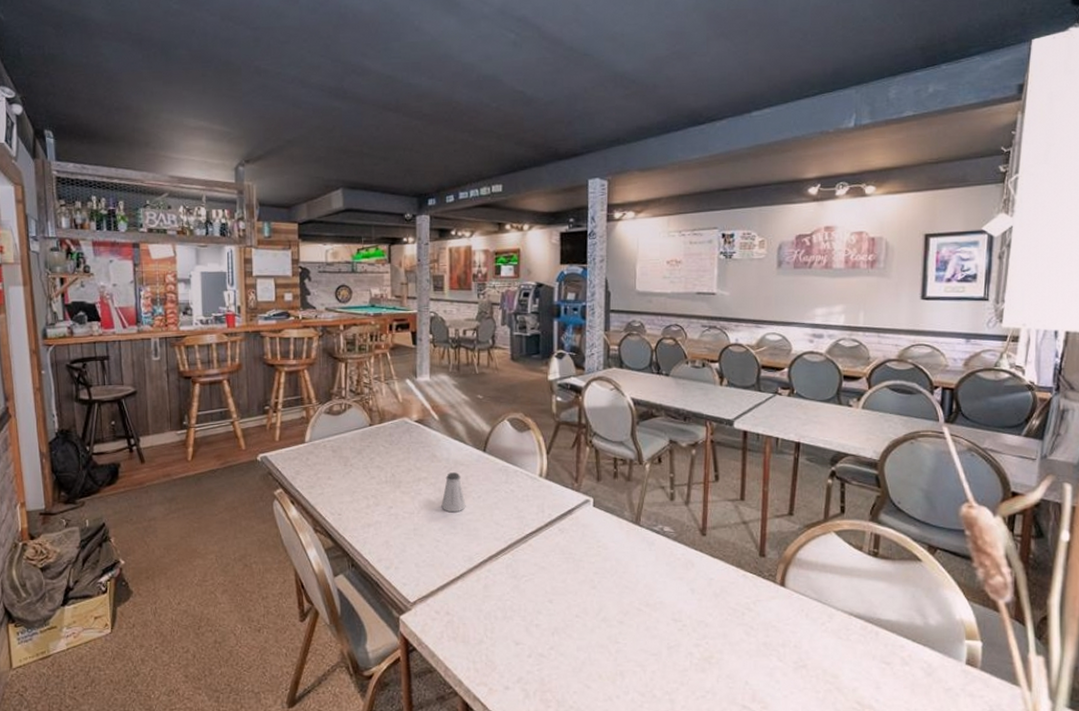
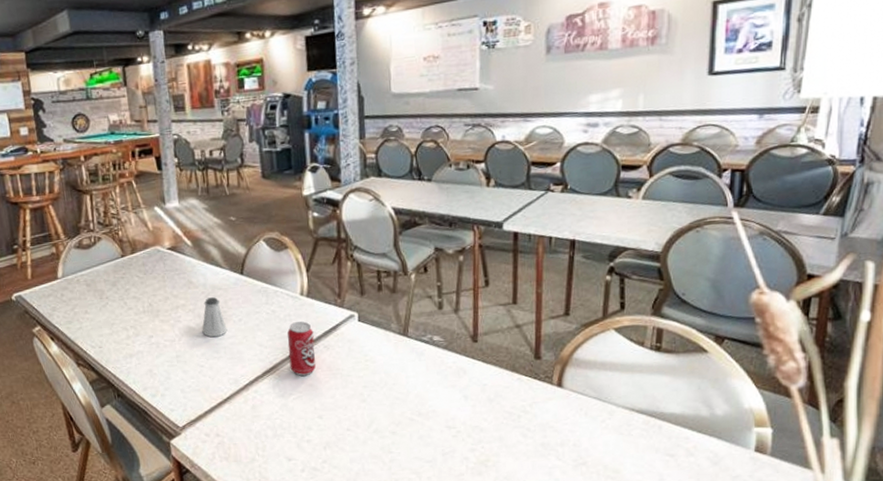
beverage can: none [523,503,550,559] -> present [287,321,316,377]

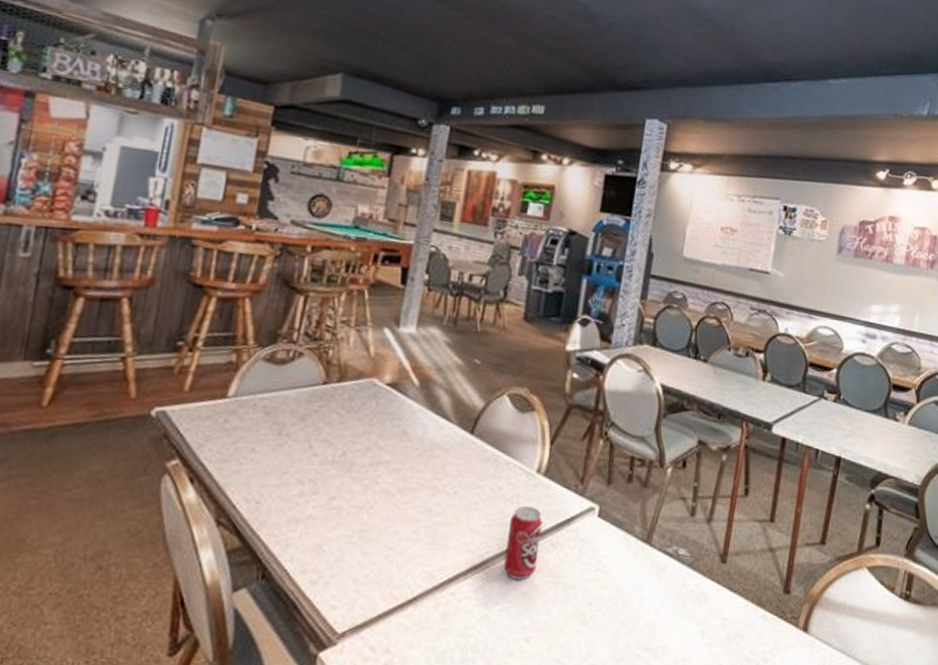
saltshaker: present [202,297,227,338] -> none [403,457,437,512]

